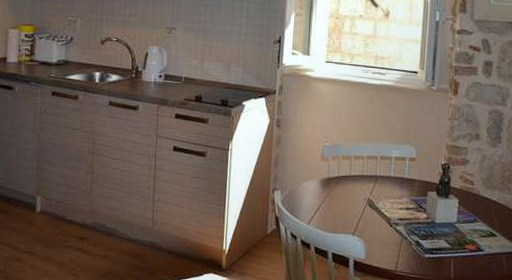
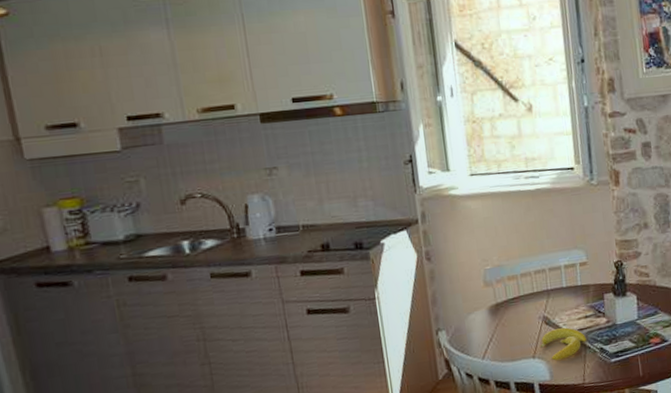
banana: none [361,213,405,243] -> present [540,327,587,361]

